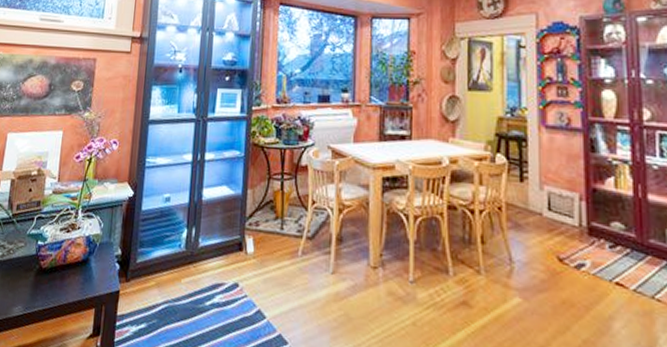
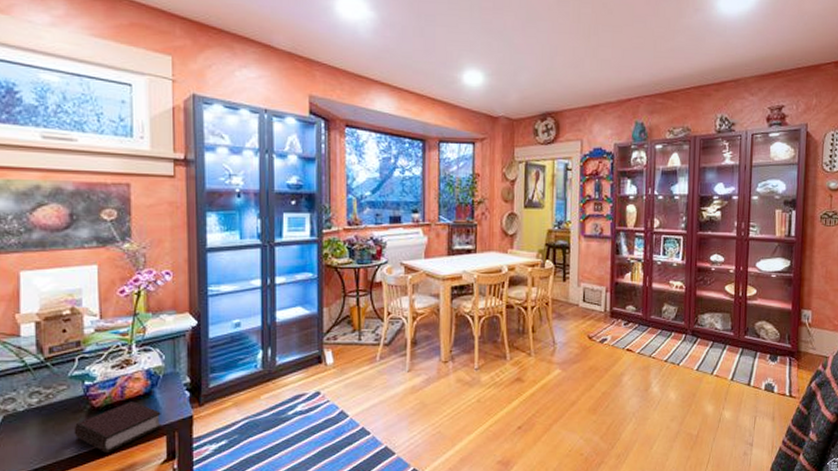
bible: none [23,267,94,318] -> present [74,401,161,454]

